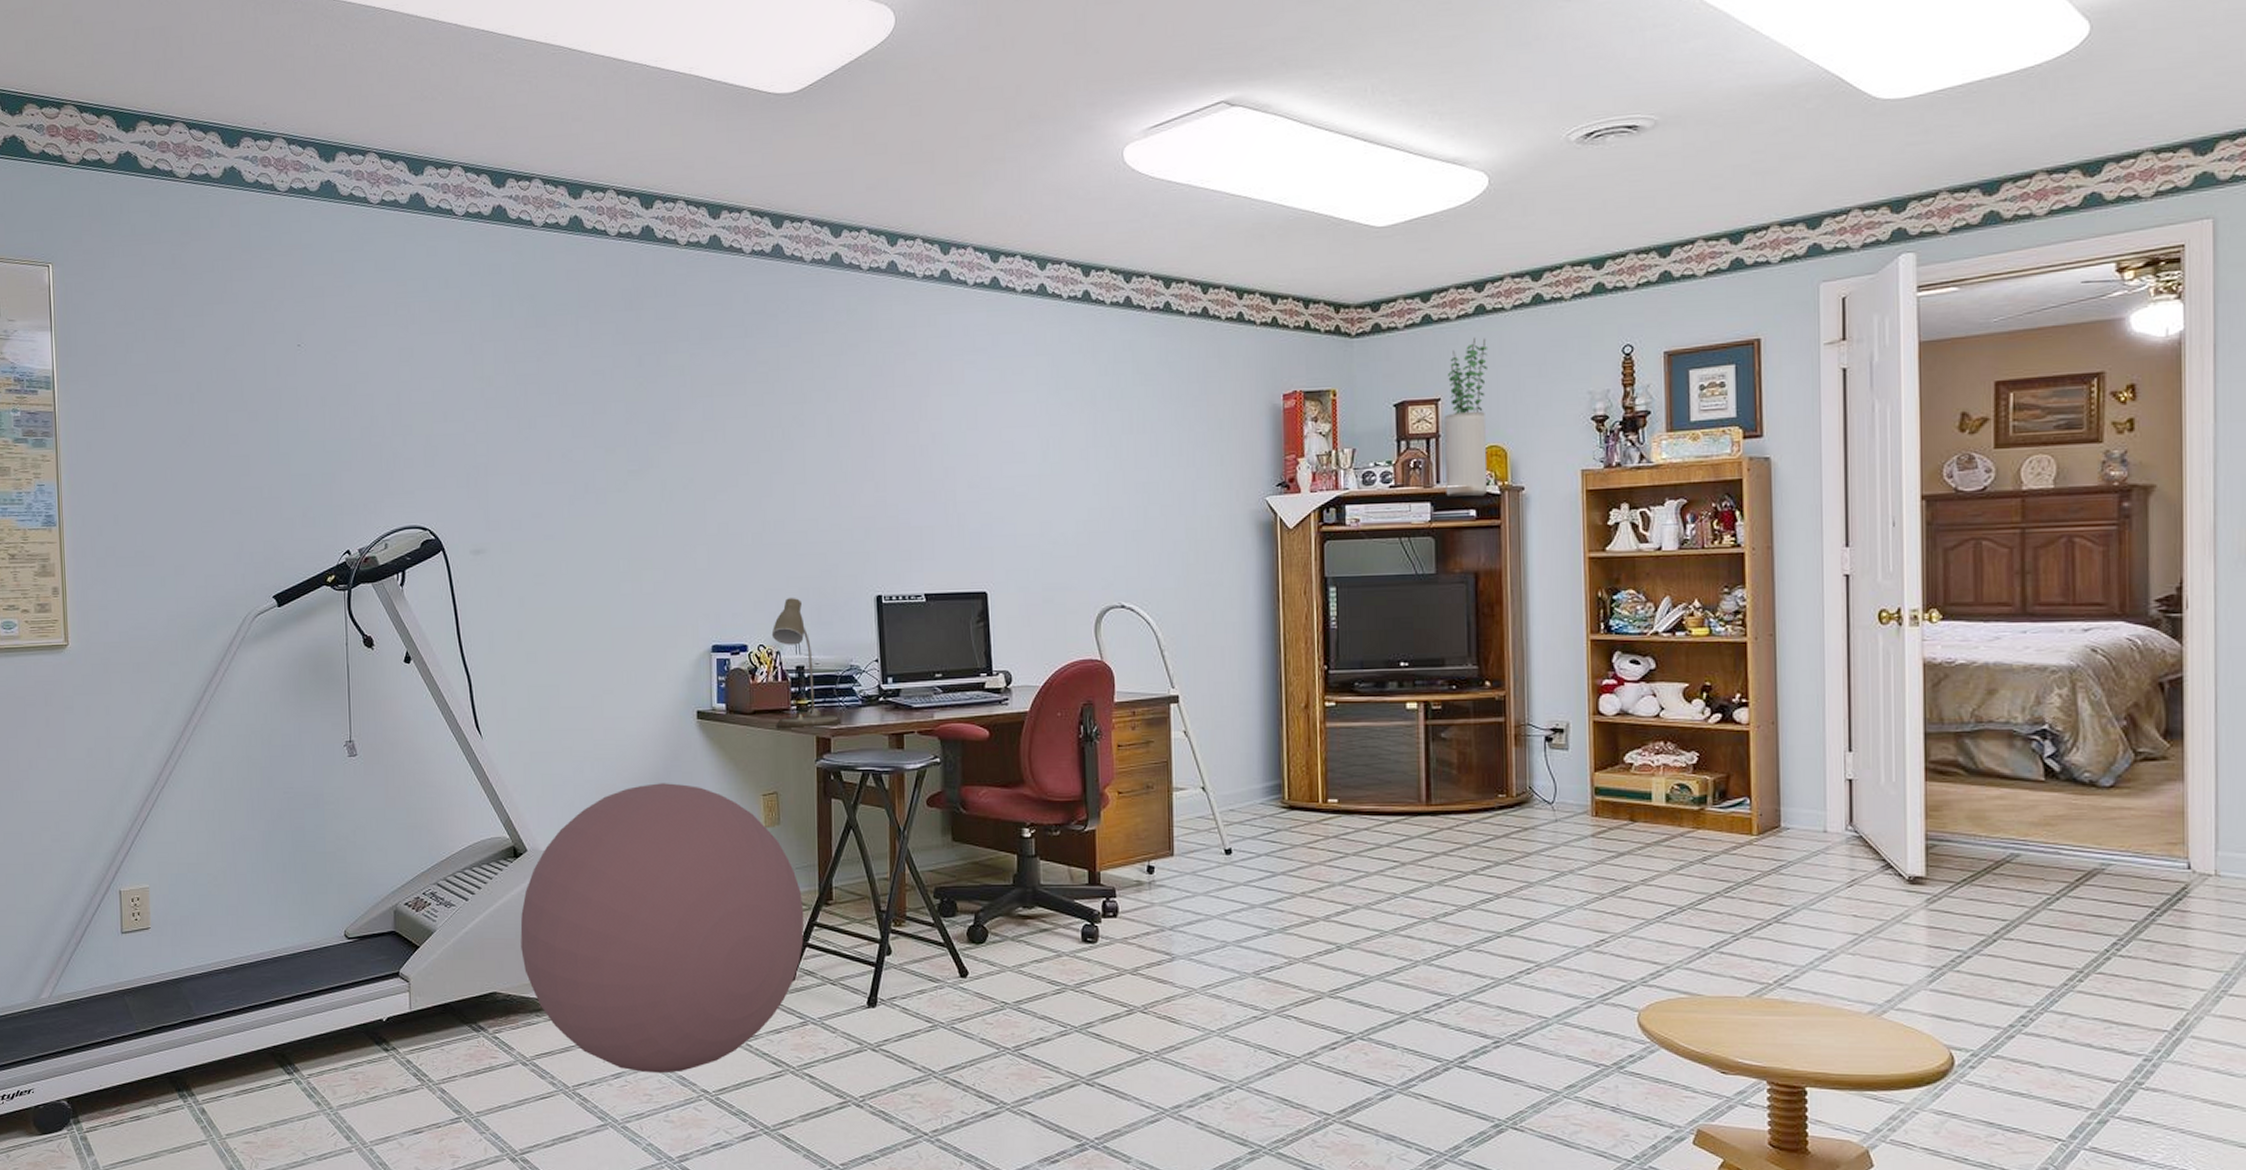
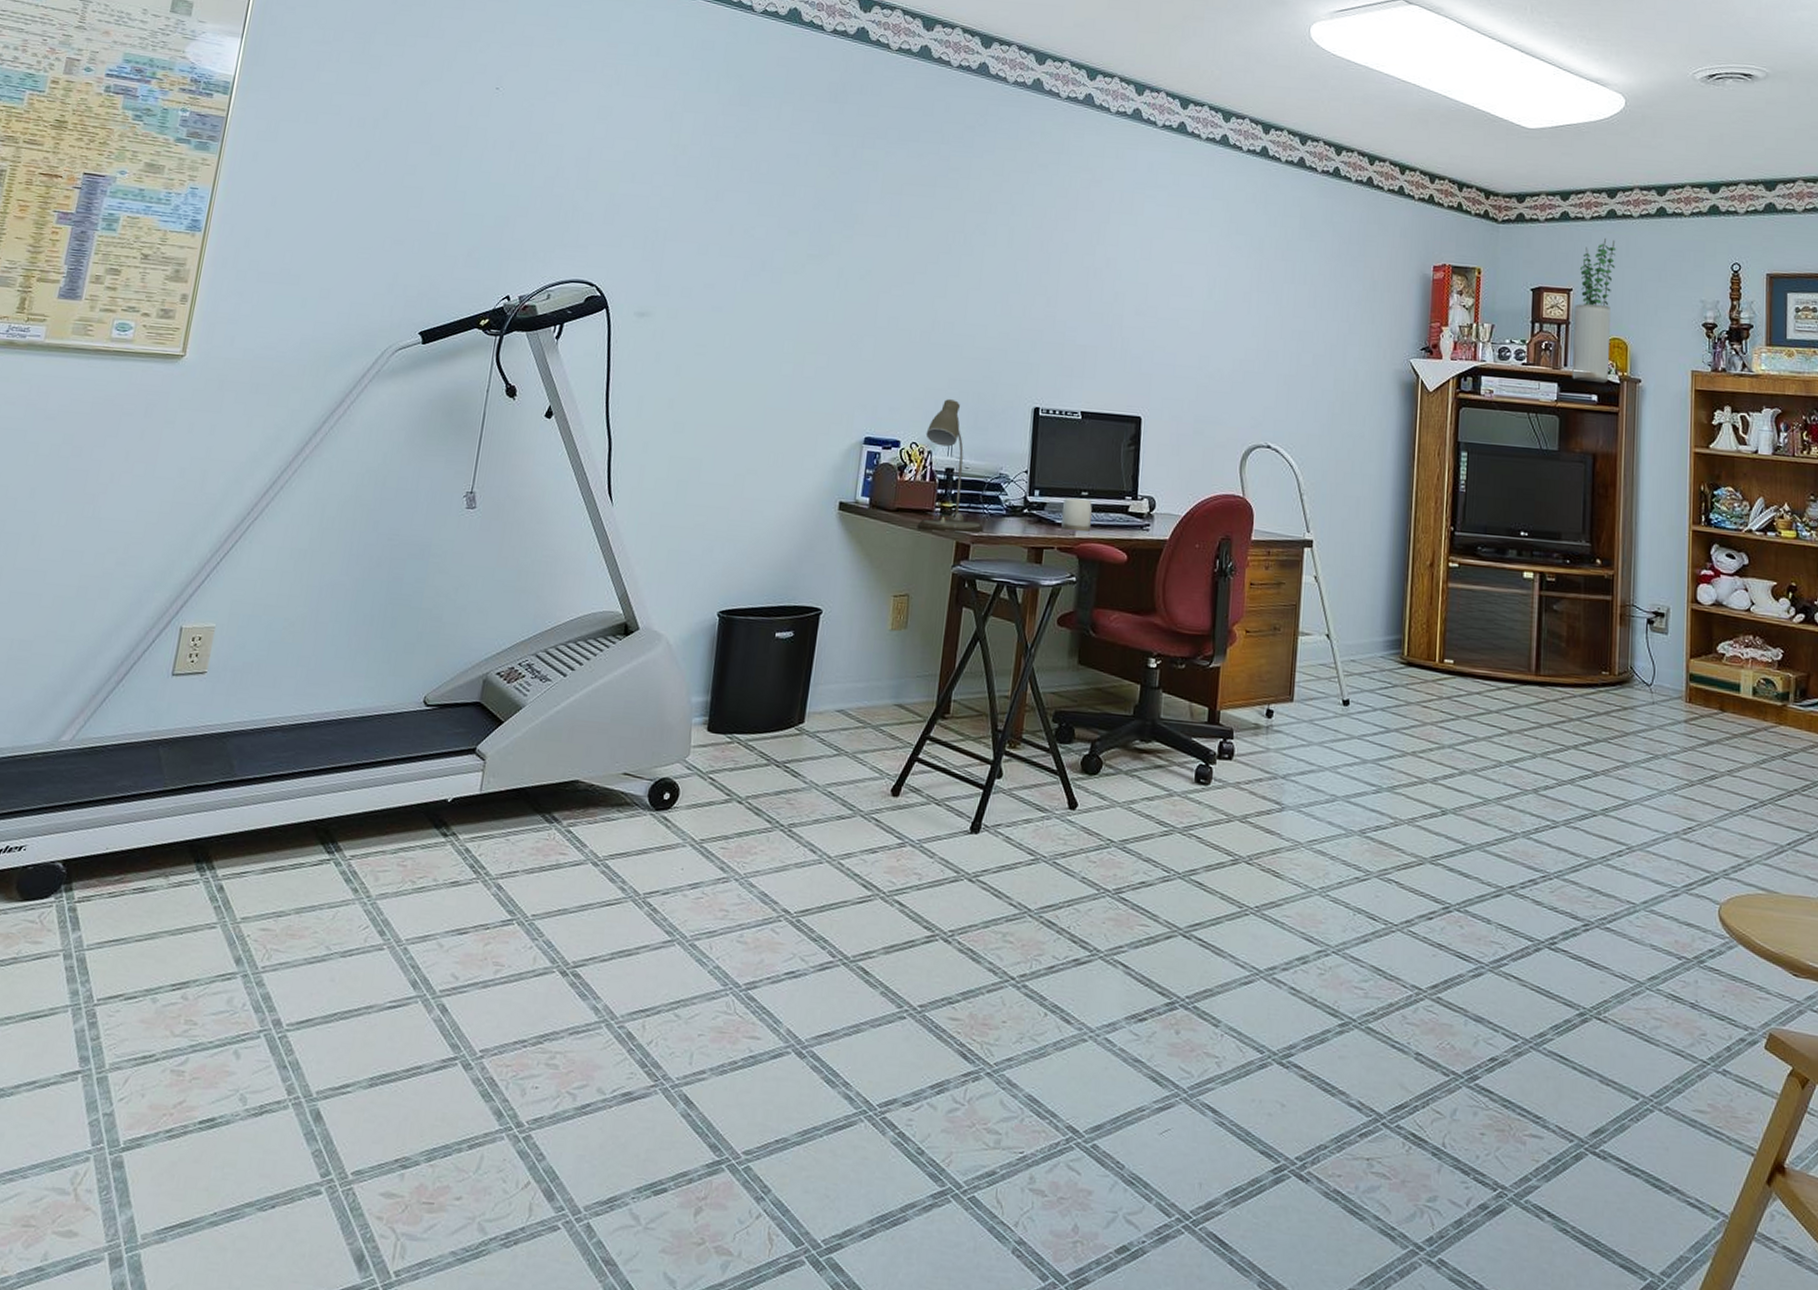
exercise ball: present [520,783,805,1074] -> none [613,572,919,888]
mug: none [917,680,949,715] -> present [1061,498,1093,534]

